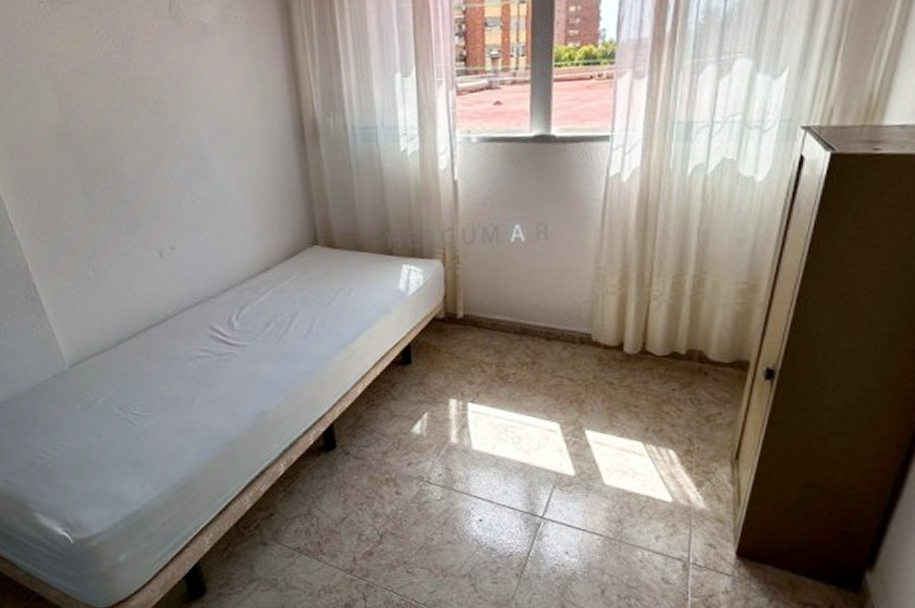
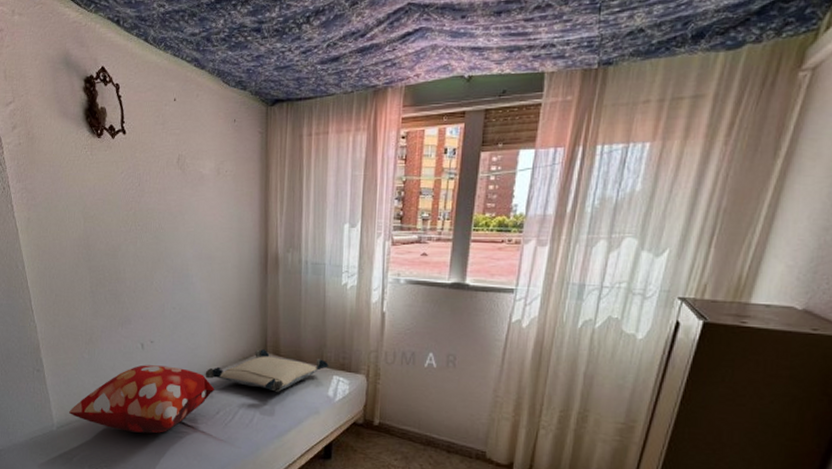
decorative pillow: none [81,275,260,361] -> present [69,365,215,434]
pillow: none [245,242,396,292] -> present [205,349,329,392]

